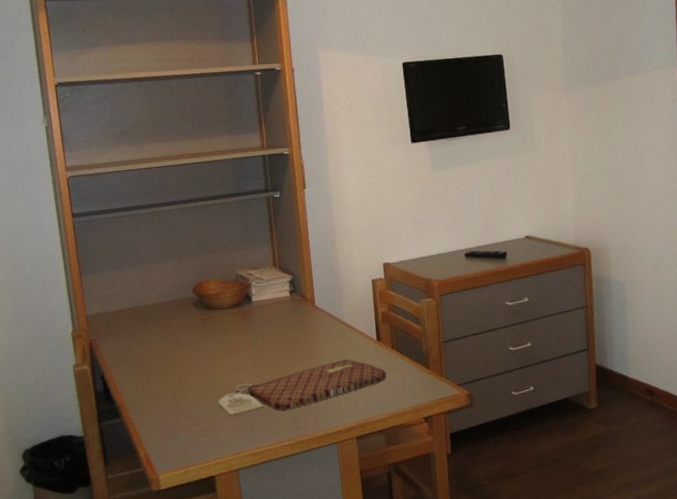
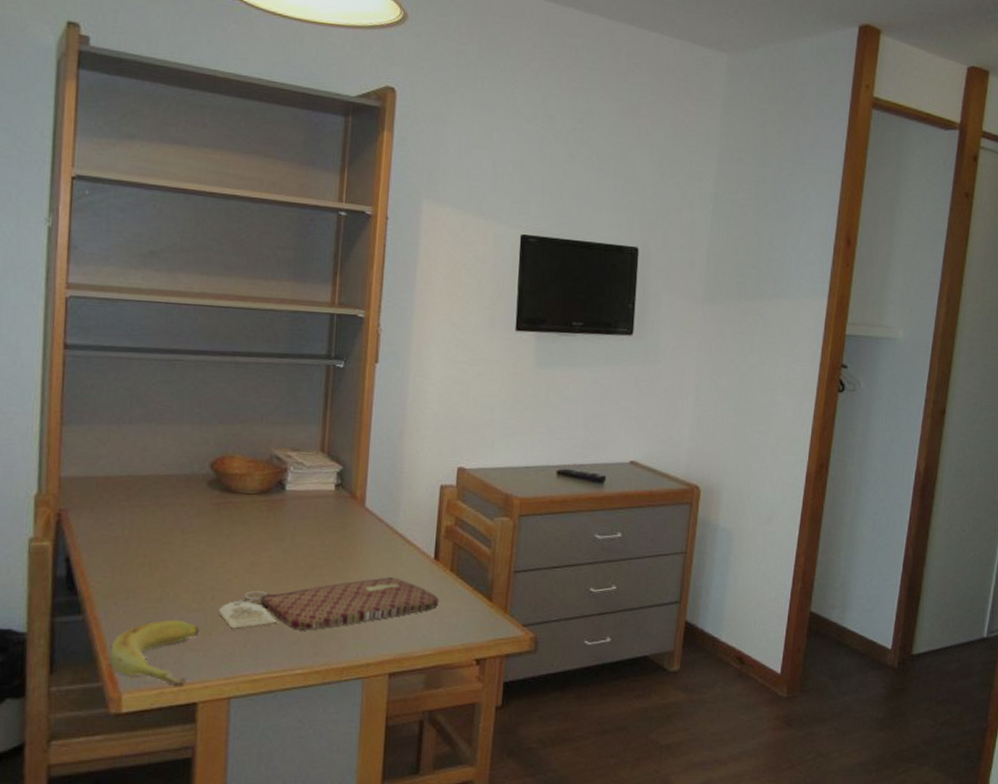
banana: none [144,413,207,464] -> present [109,619,200,686]

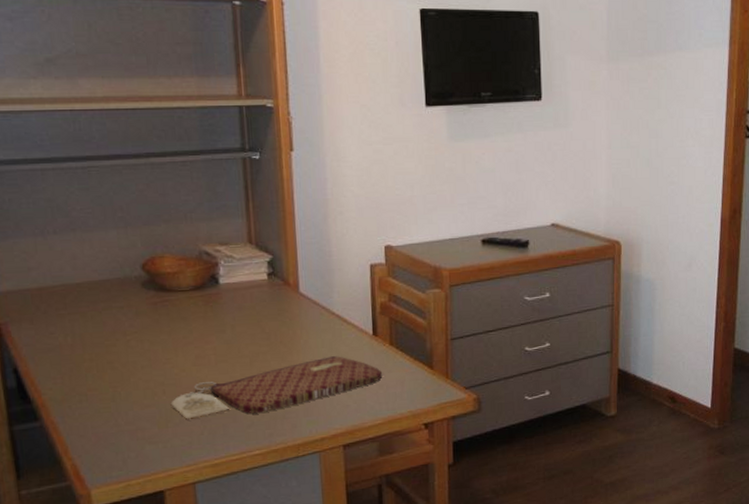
banana: present [109,619,200,686] -> none [72,416,156,477]

